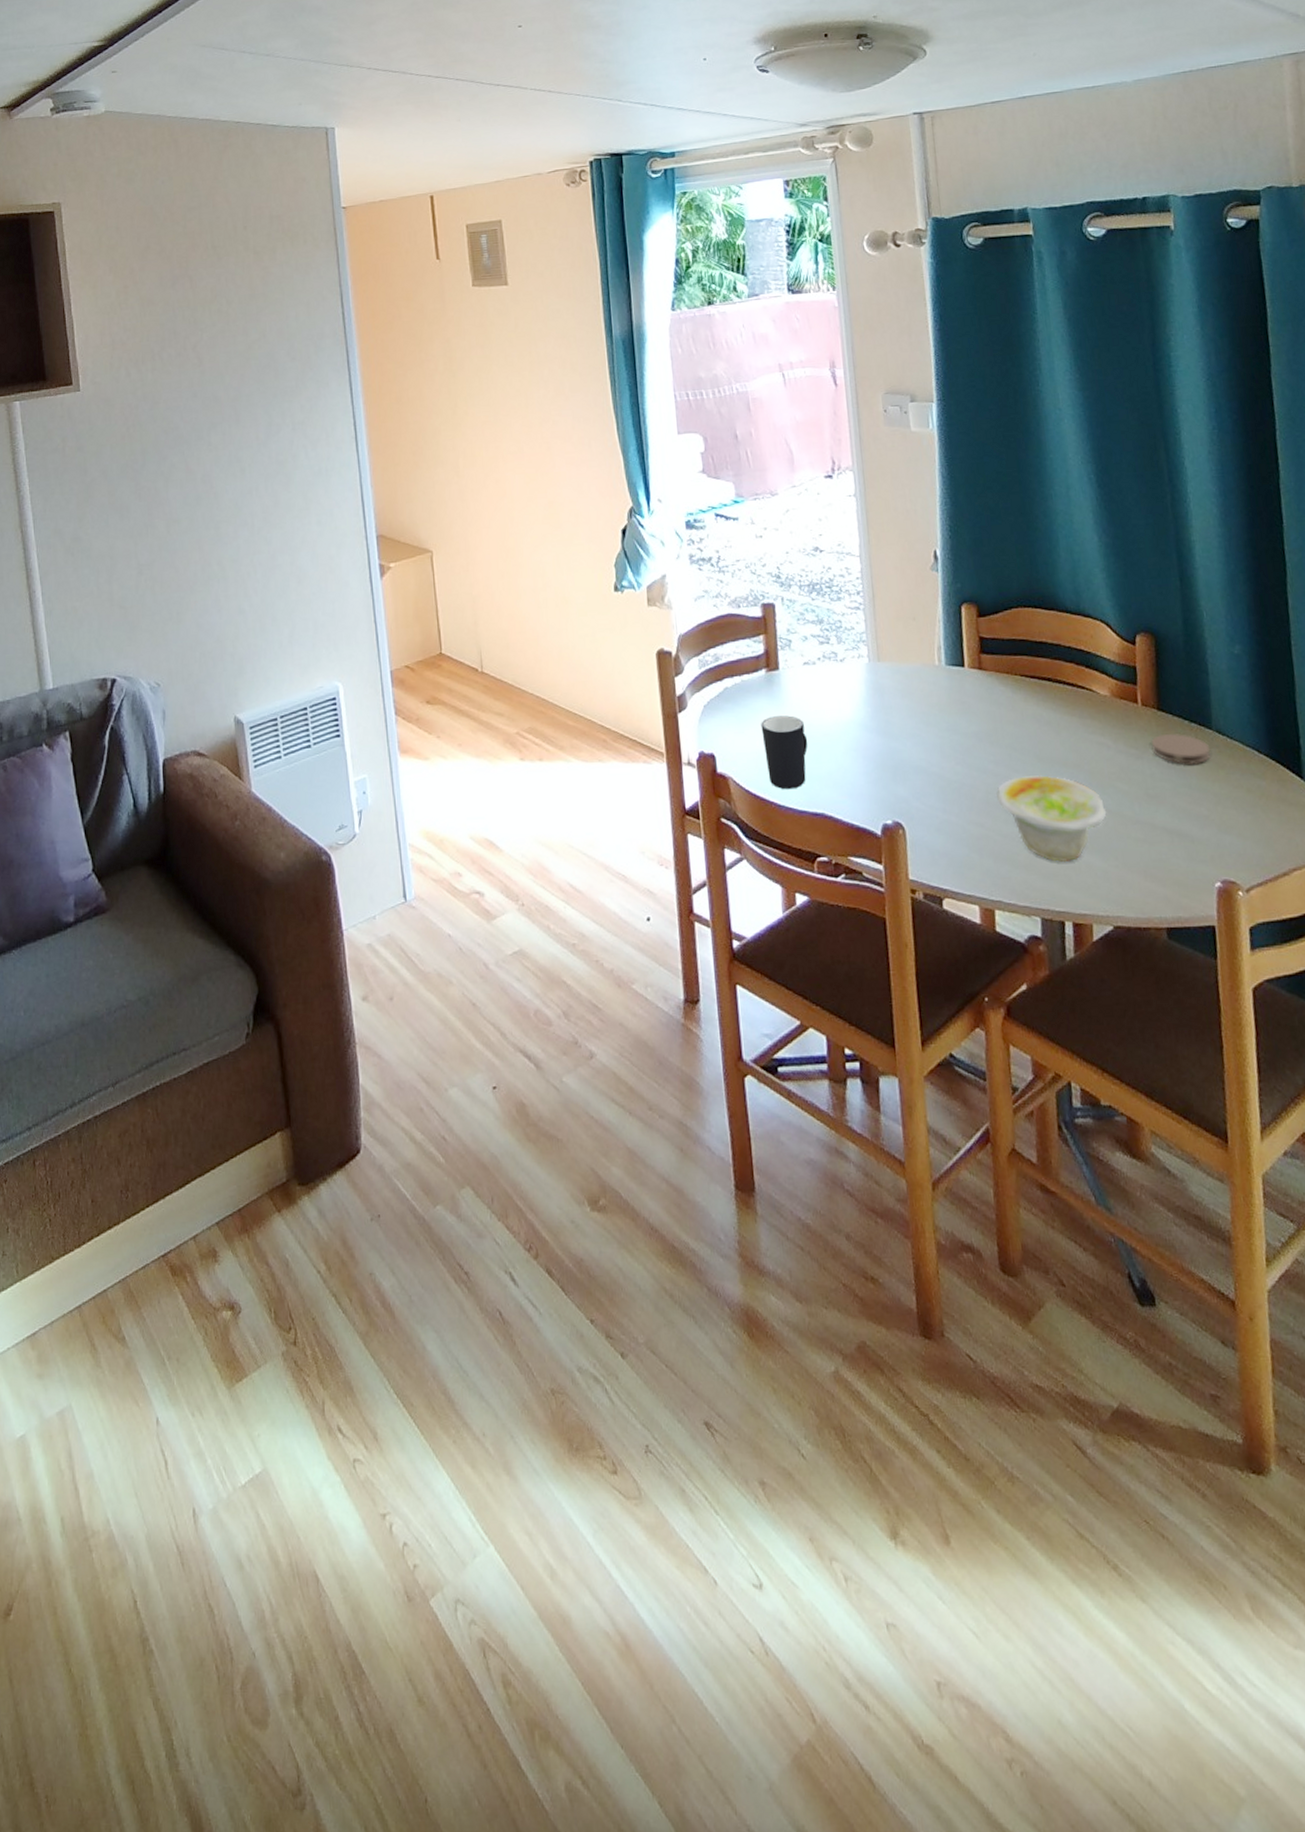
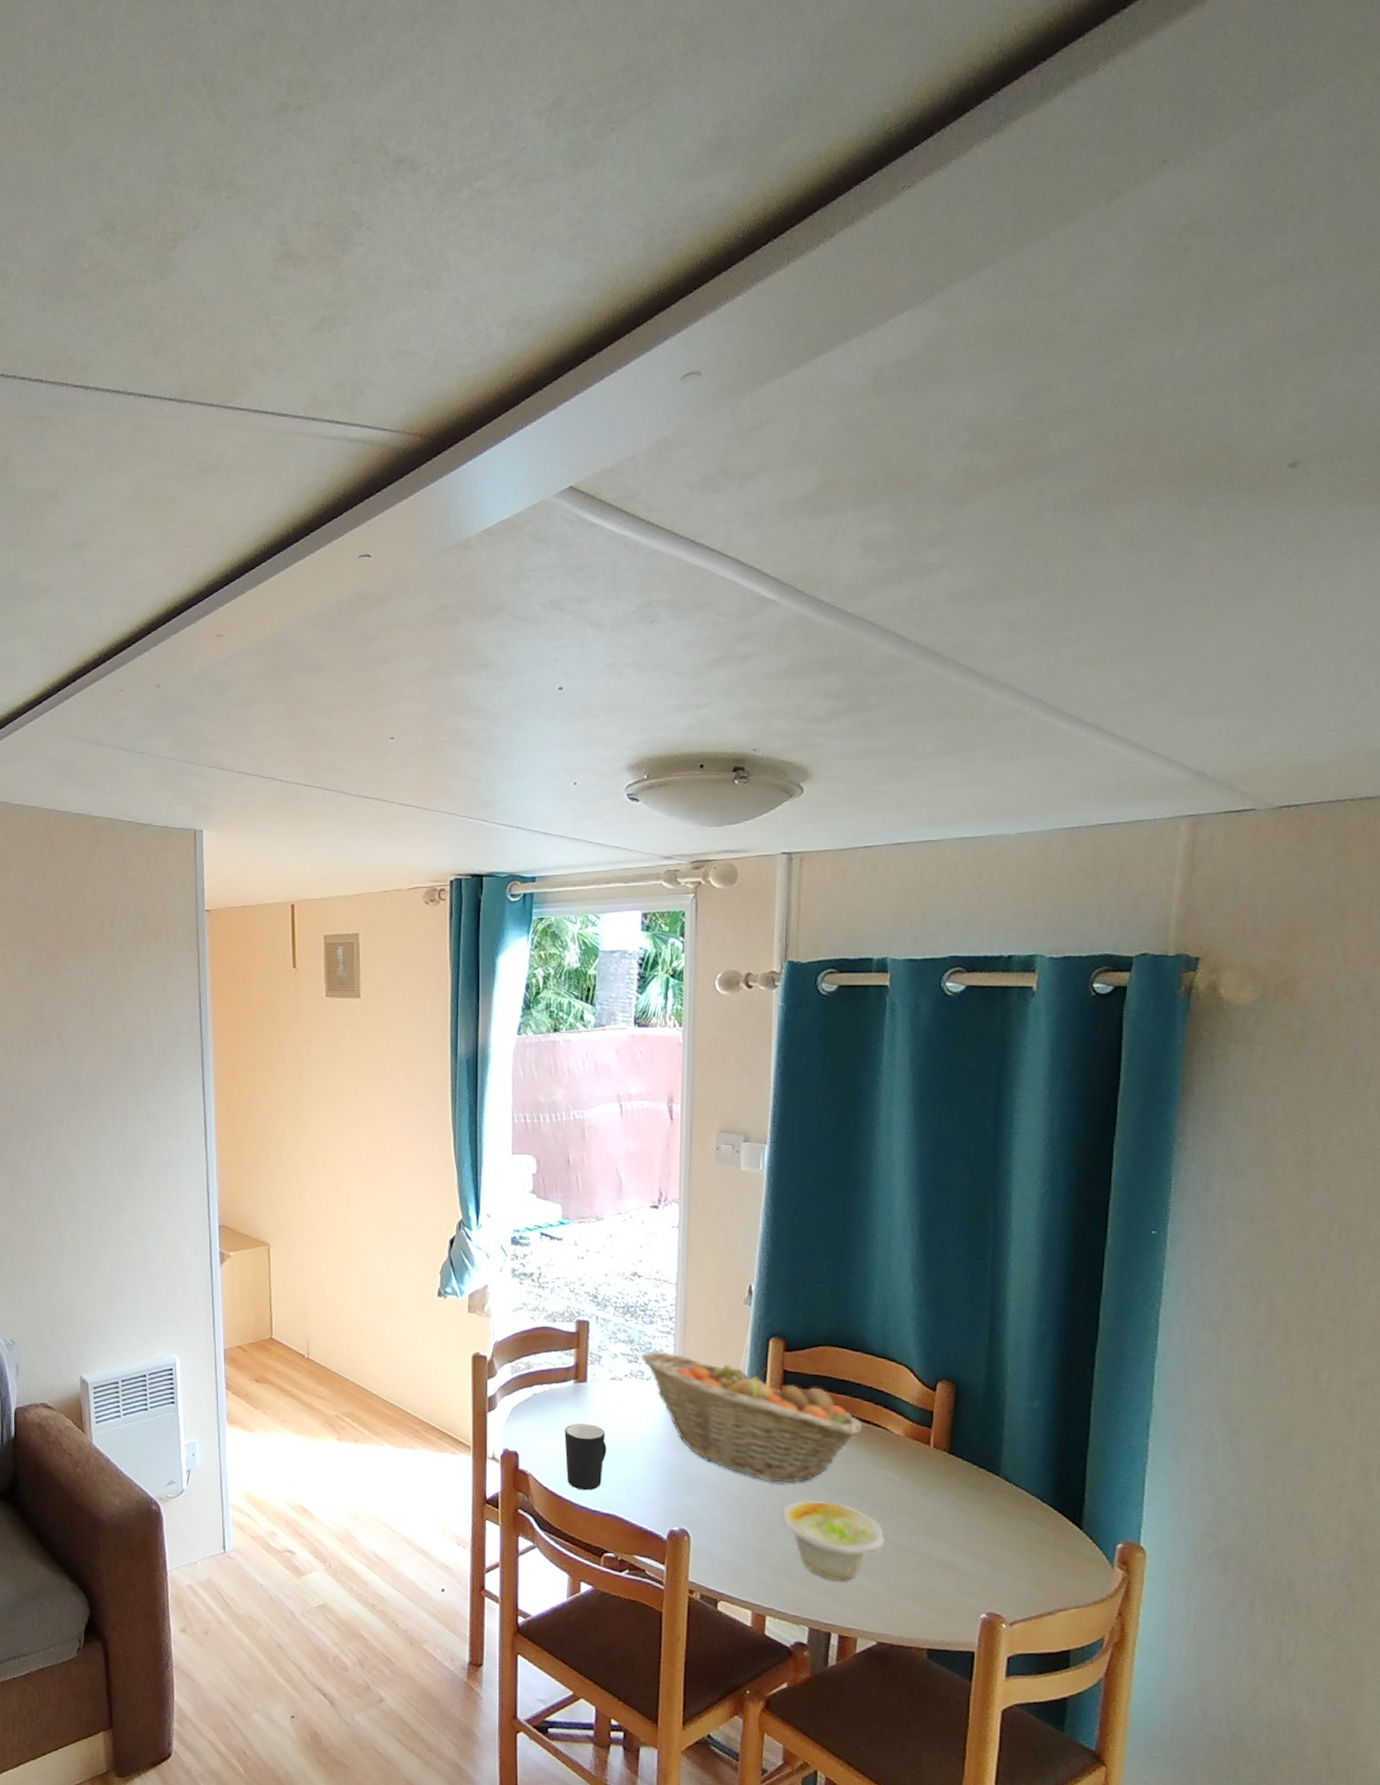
fruit basket: none [833,629,1068,761] -> present [641,1351,863,1483]
coaster: present [1151,734,1211,765] -> none [938,1476,995,1507]

